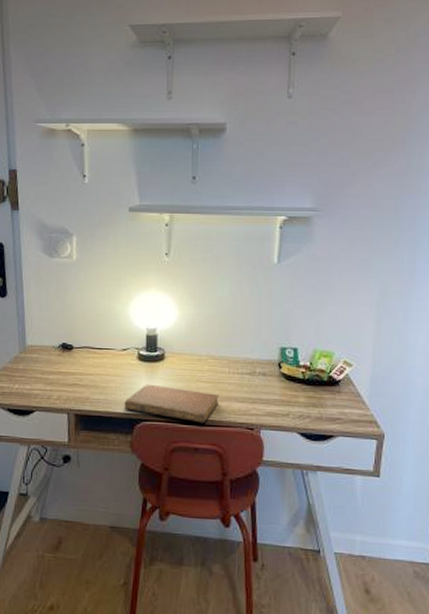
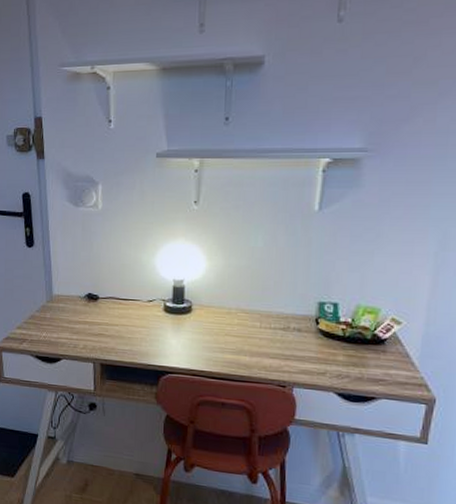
notebook: present [124,384,220,423] -> none [149,336,250,378]

